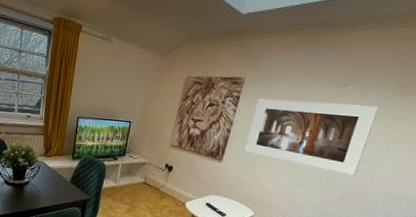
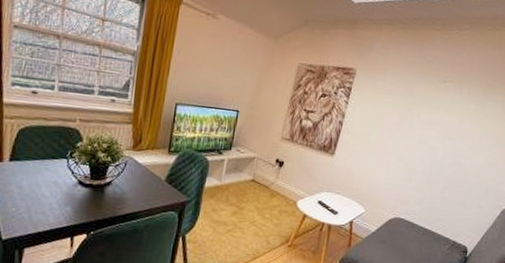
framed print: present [245,98,379,176] -> none [356,91,472,169]

